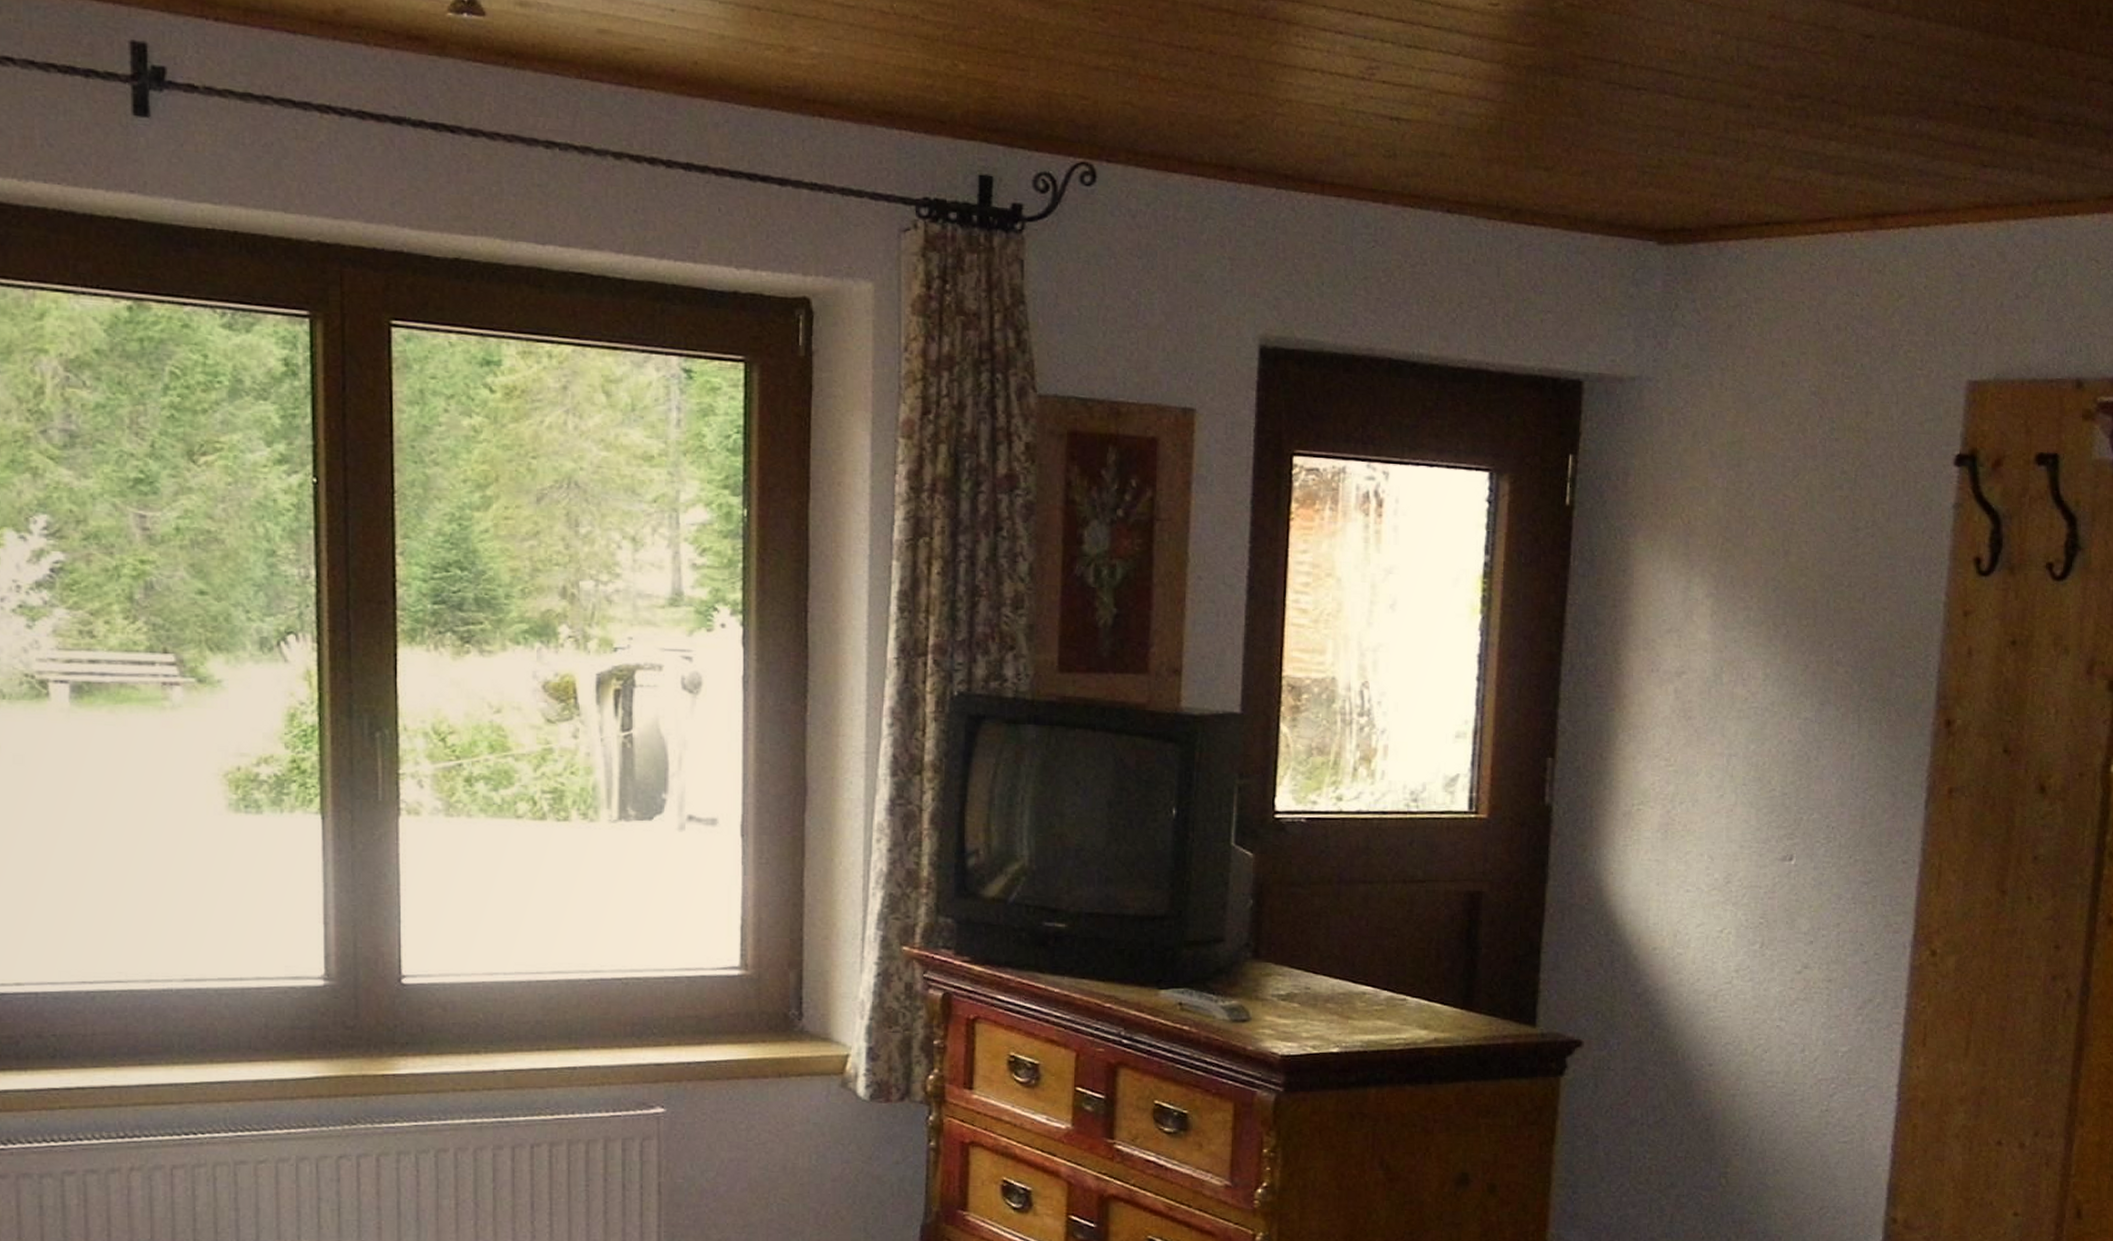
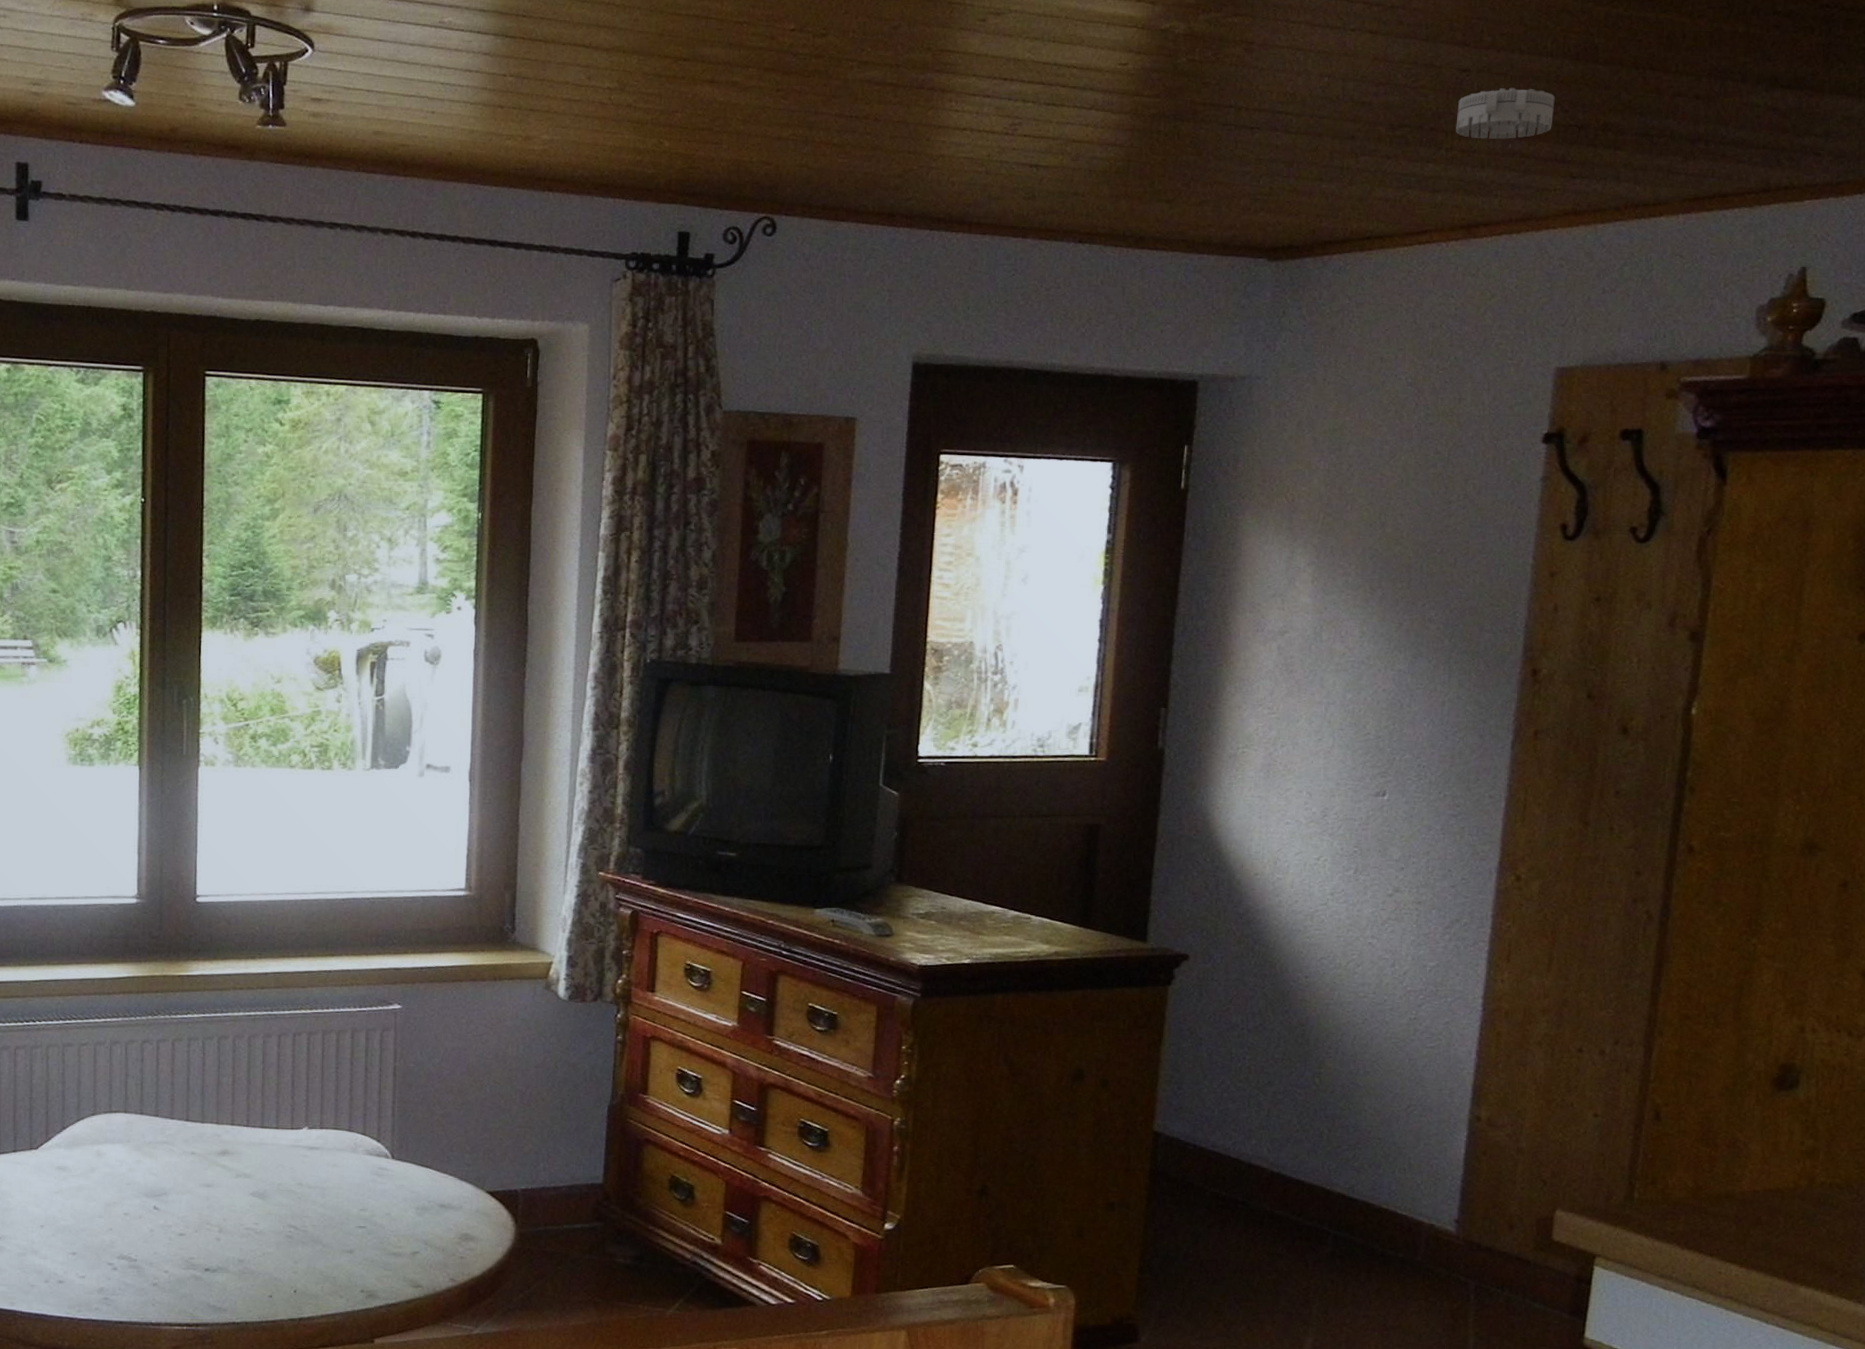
smoke detector: none [1859,59,1964,118] -> present [1456,87,1555,139]

